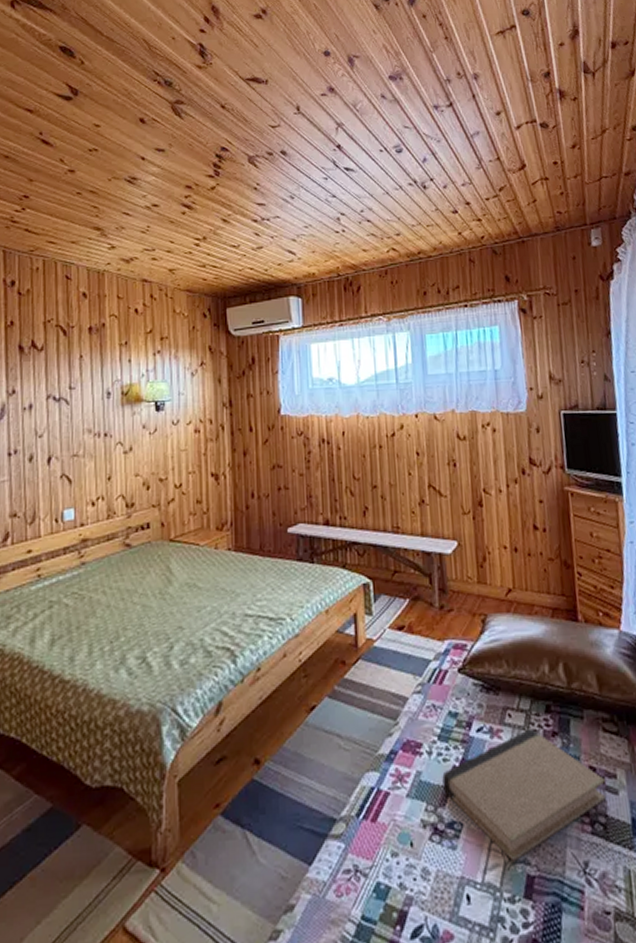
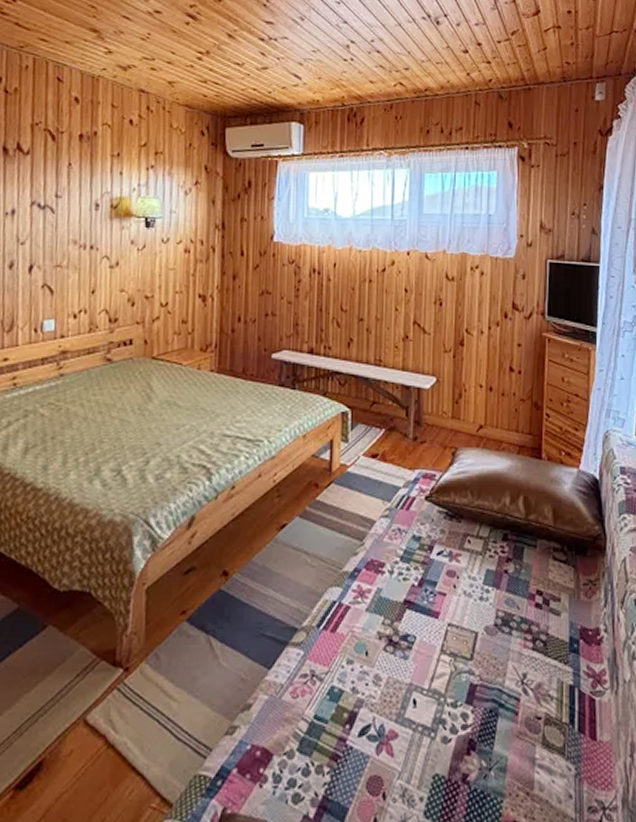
book: present [442,728,607,863] -> none [401,554,550,672]

